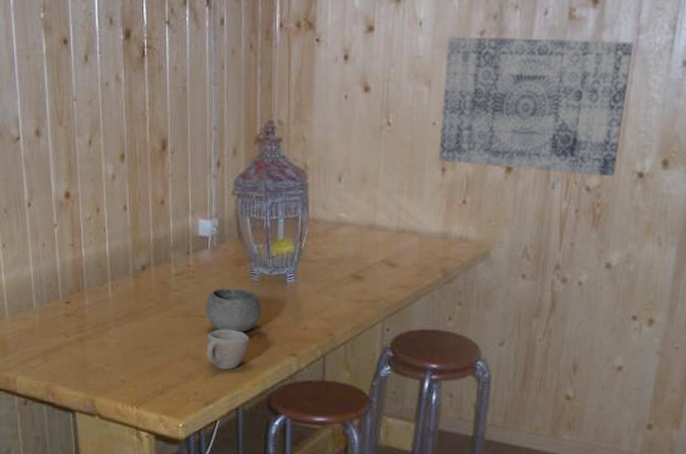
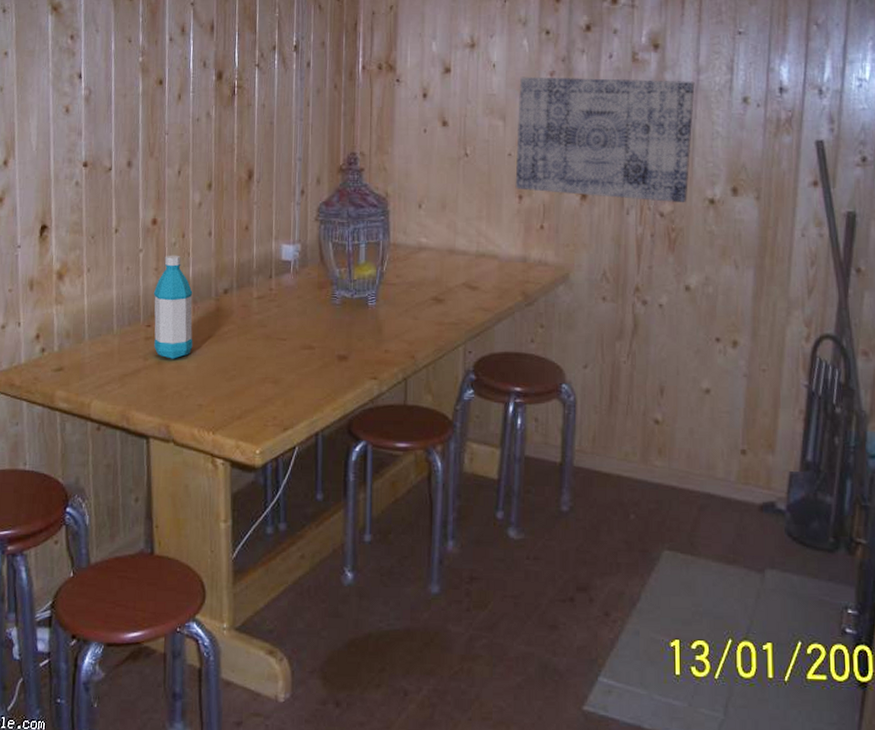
water bottle: none [70,230,113,336] -> present [153,255,193,359]
bowl: present [206,288,262,333] -> none [286,311,343,356]
cup: present [206,329,250,370] -> none [286,352,331,393]

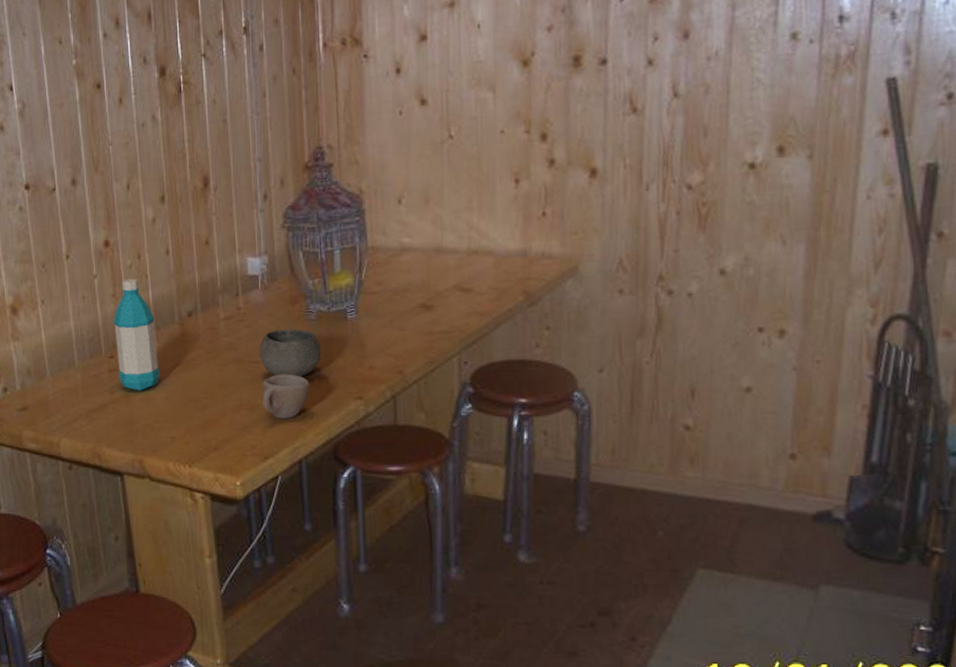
bowl: none [286,311,343,356] -> present [259,328,322,377]
cup: none [286,352,331,393] -> present [262,374,311,419]
wall art: present [515,76,695,203] -> none [509,19,730,173]

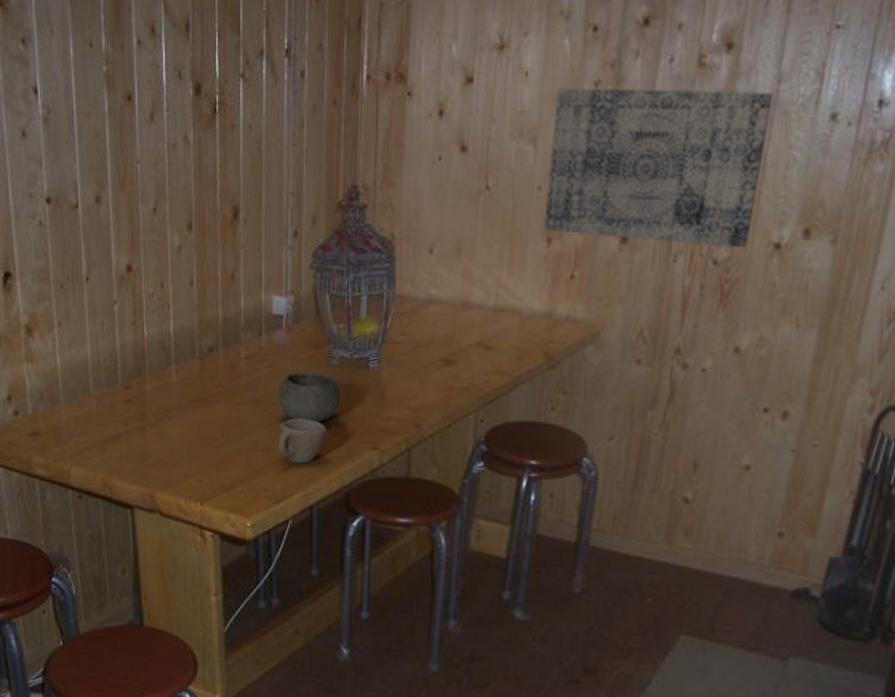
water bottle: present [113,278,160,391] -> none [131,307,177,424]
wall art: none [509,19,730,173] -> present [543,87,773,248]

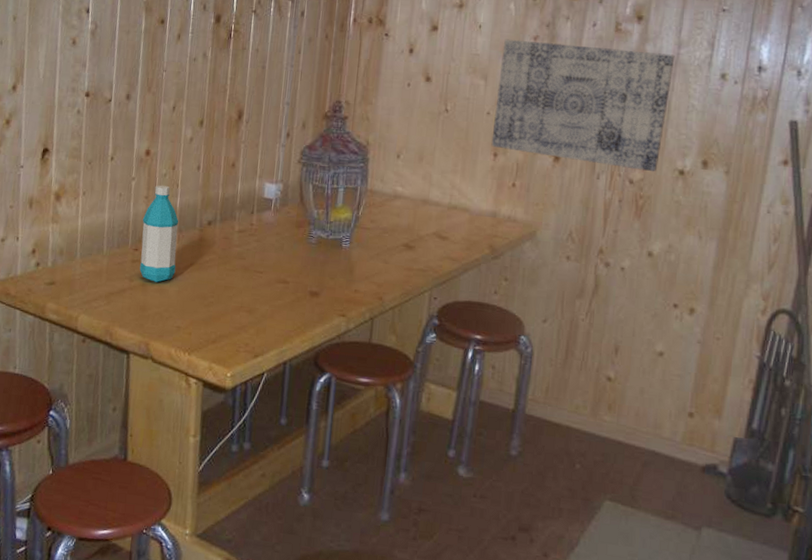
water bottle: none [131,307,177,424] -> present [139,185,179,282]
bowl: present [278,372,341,423] -> none [263,247,317,291]
cup: present [278,418,328,464] -> none [260,285,303,325]

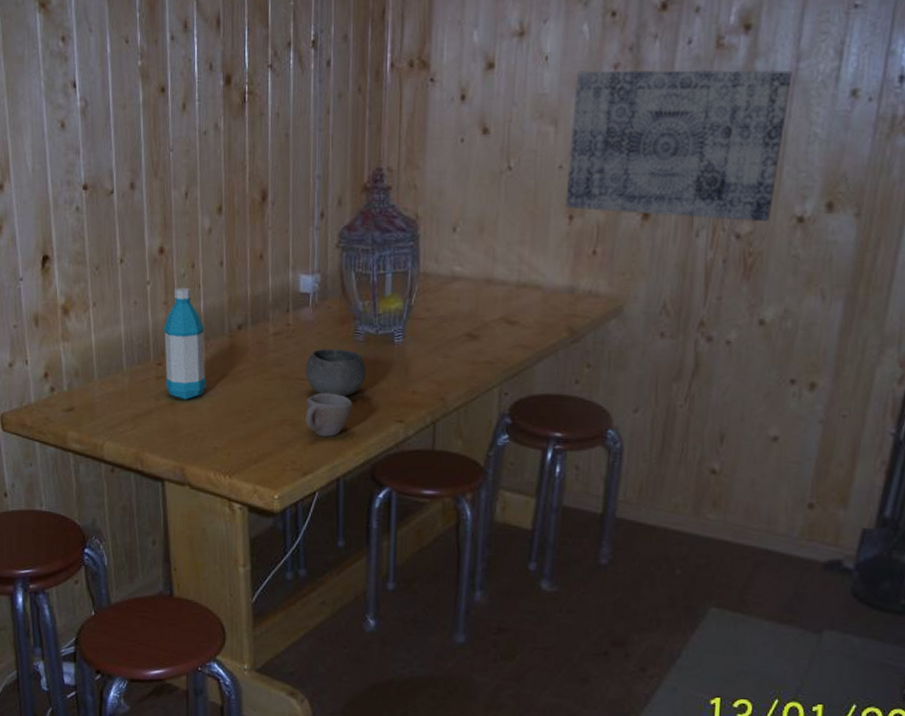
cup: none [260,285,303,325] -> present [305,392,354,437]
bowl: none [263,247,317,291] -> present [305,348,367,397]

